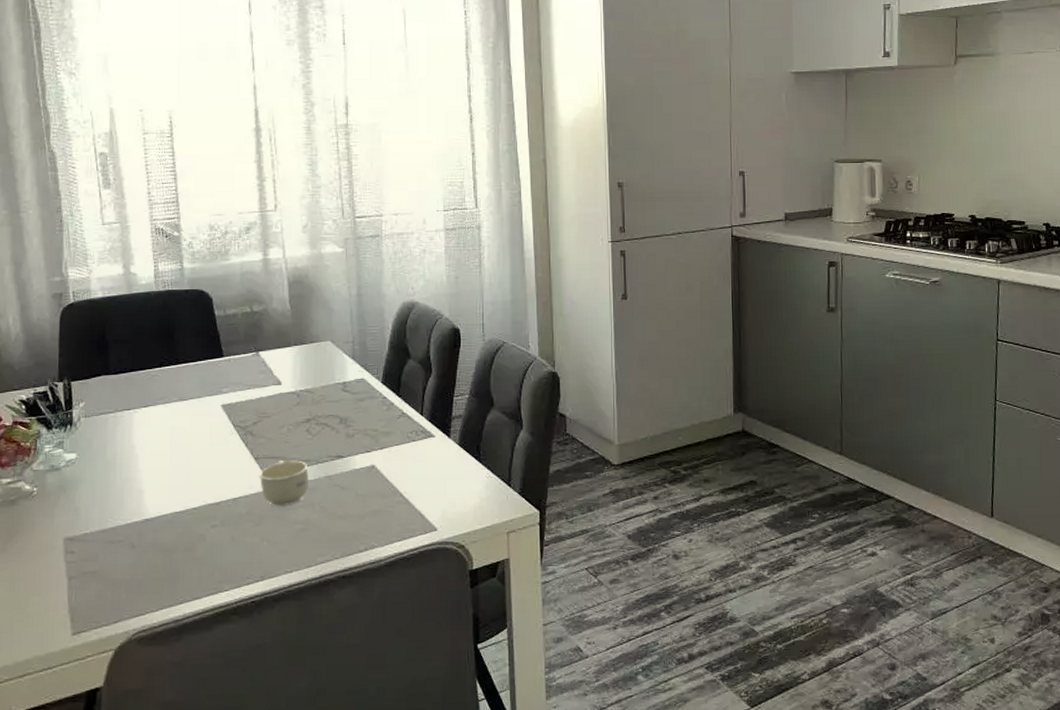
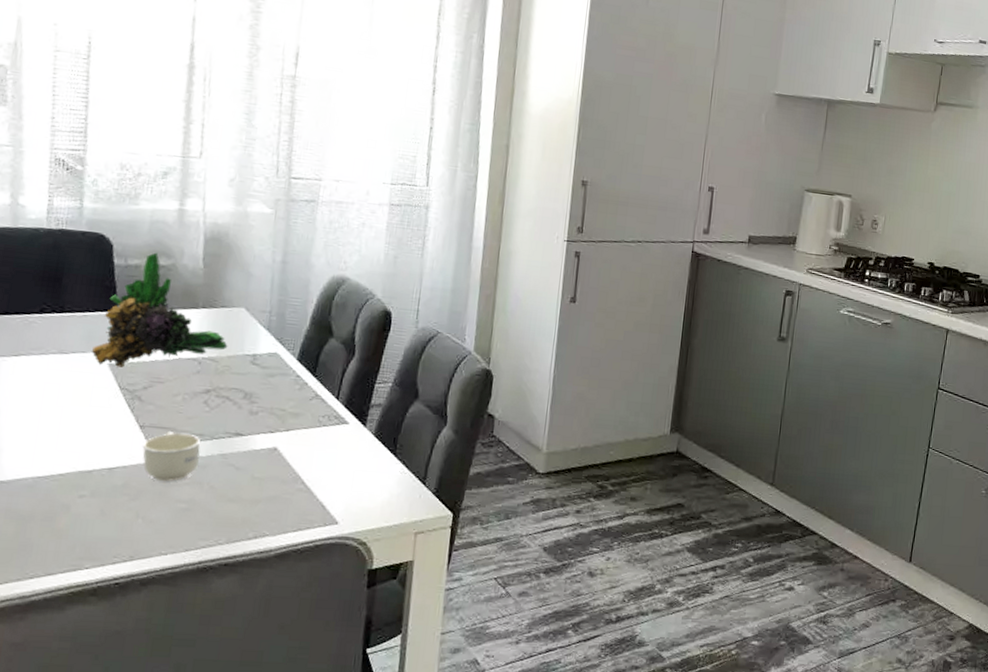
mineral sample: none [207,300,320,407] -> present [92,252,228,368]

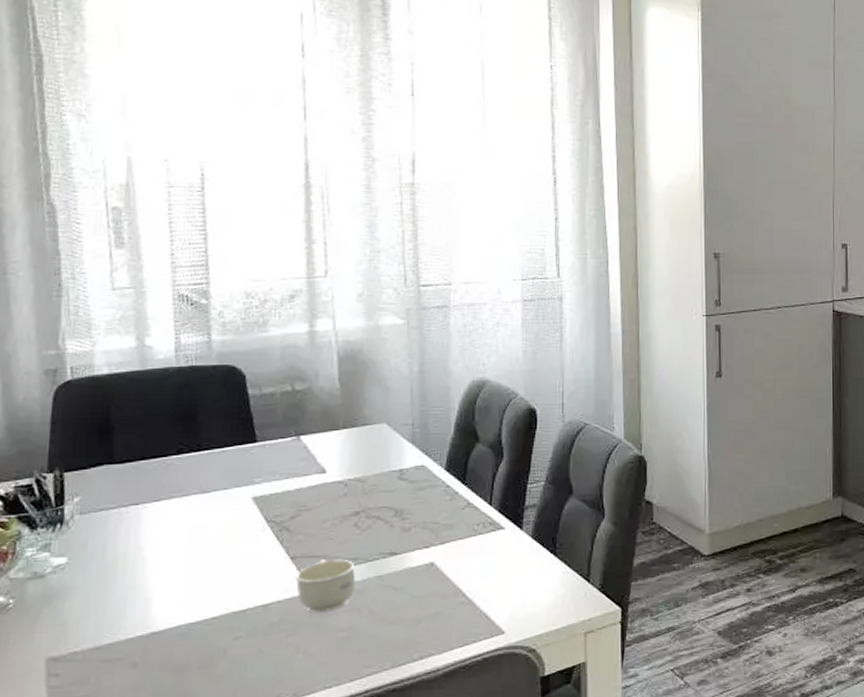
mineral sample: present [92,252,228,368] -> none [234,378,373,500]

